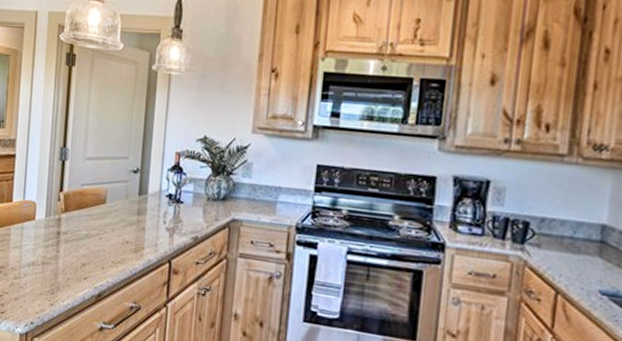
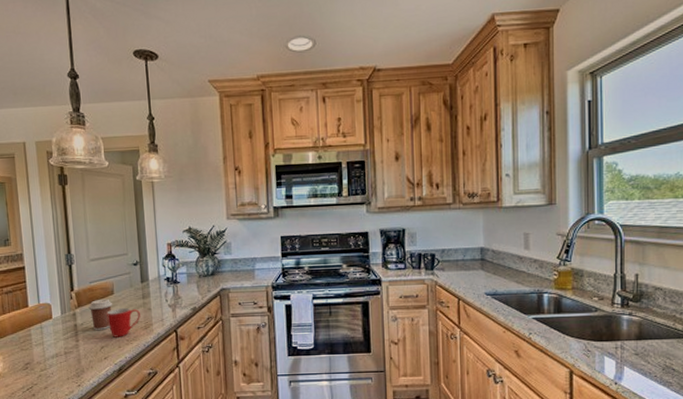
coffee cup: none [75,206,103,244] -> present [88,298,113,331]
mug: none [94,221,132,257] -> present [107,307,140,338]

